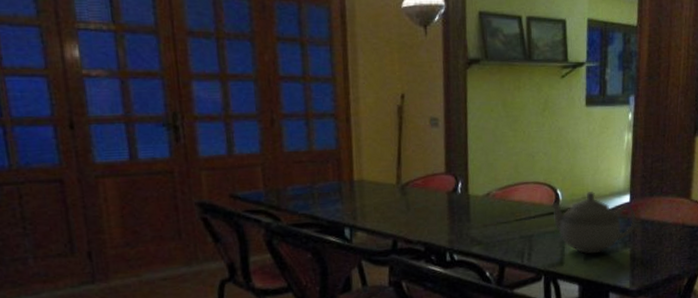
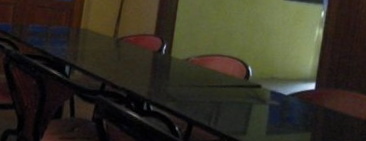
teapot: present [551,192,636,254] -> none [241,73,320,131]

